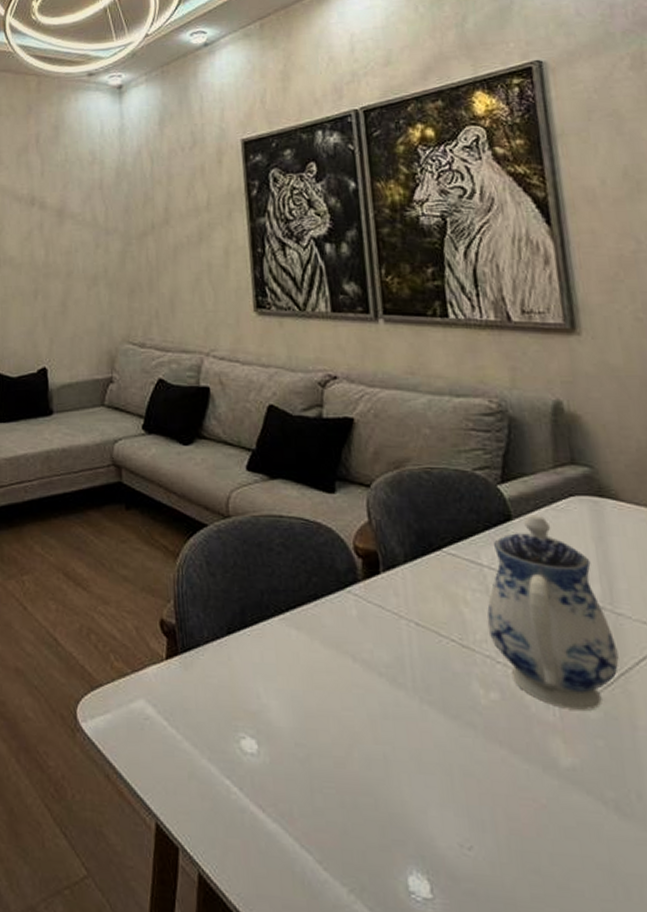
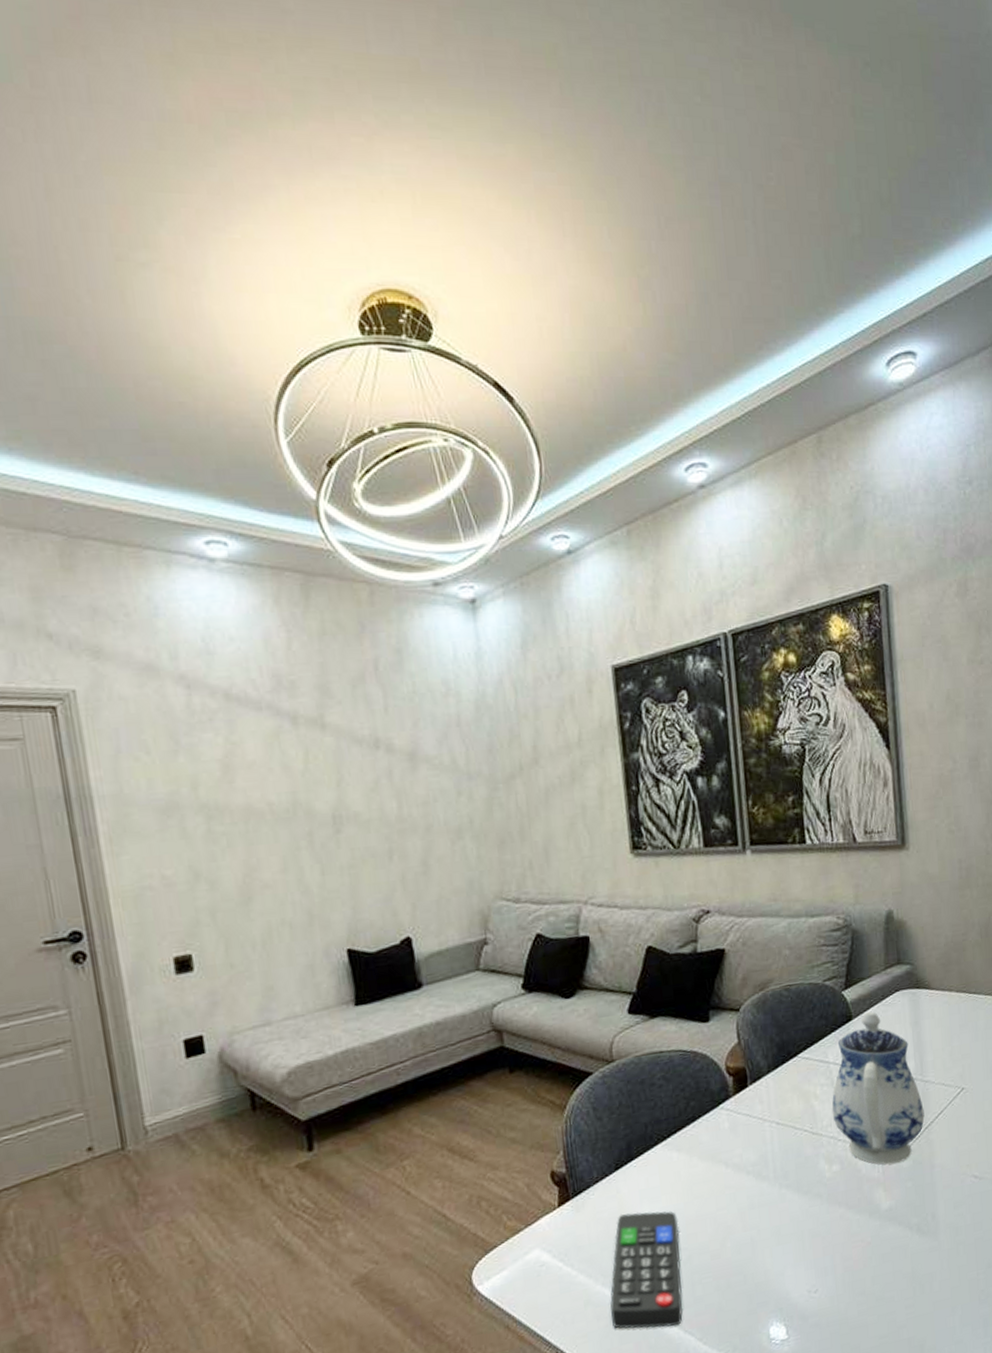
remote control: none [216,684,300,836] -> present [610,1210,684,1329]

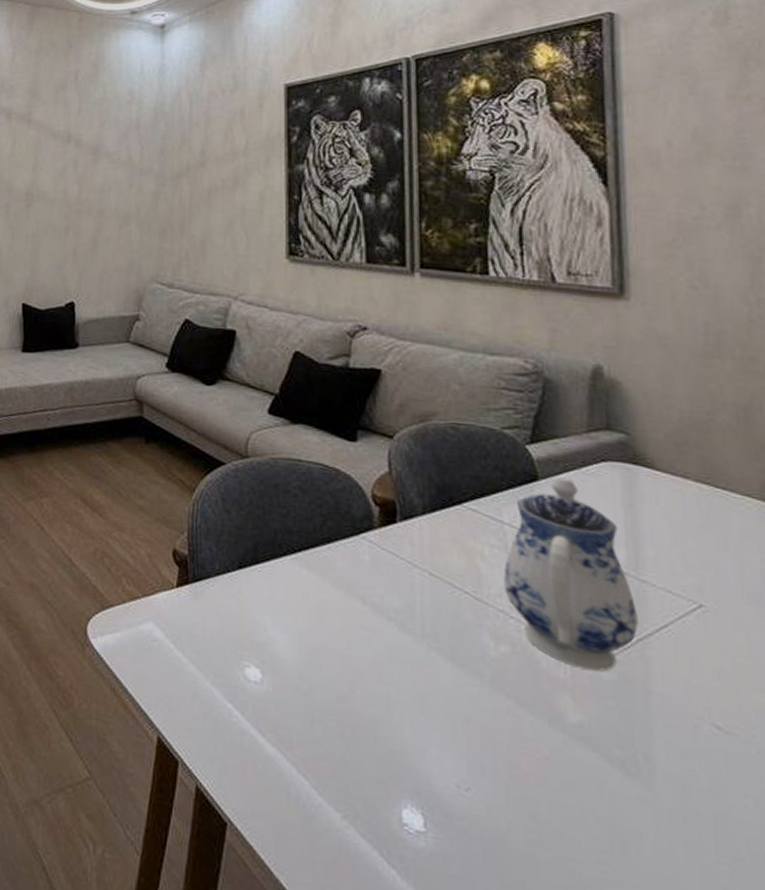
remote control: present [610,1210,684,1329] -> none [219,616,302,761]

